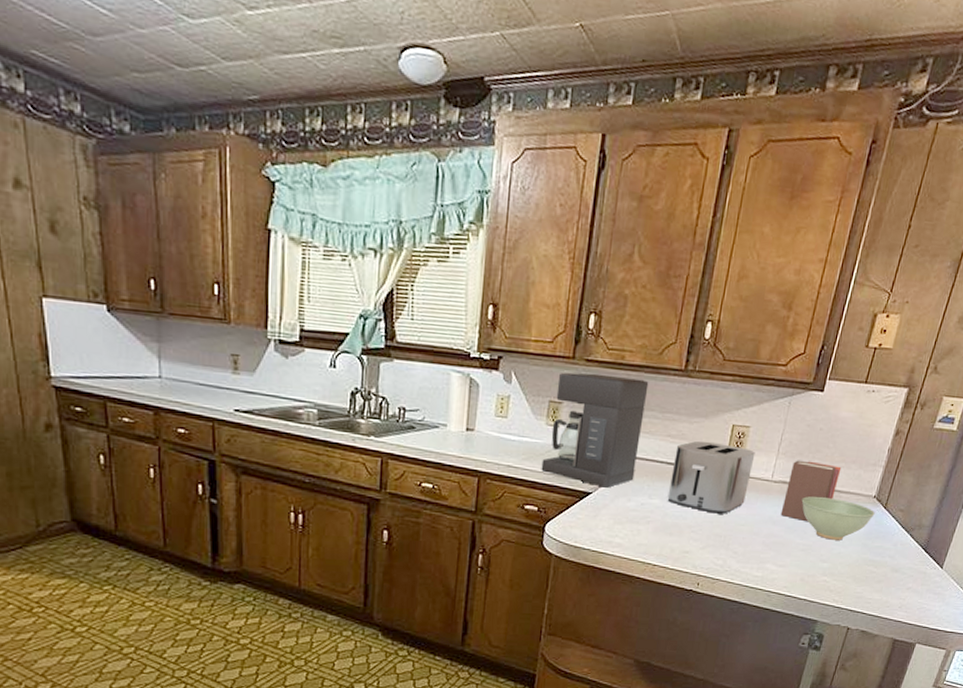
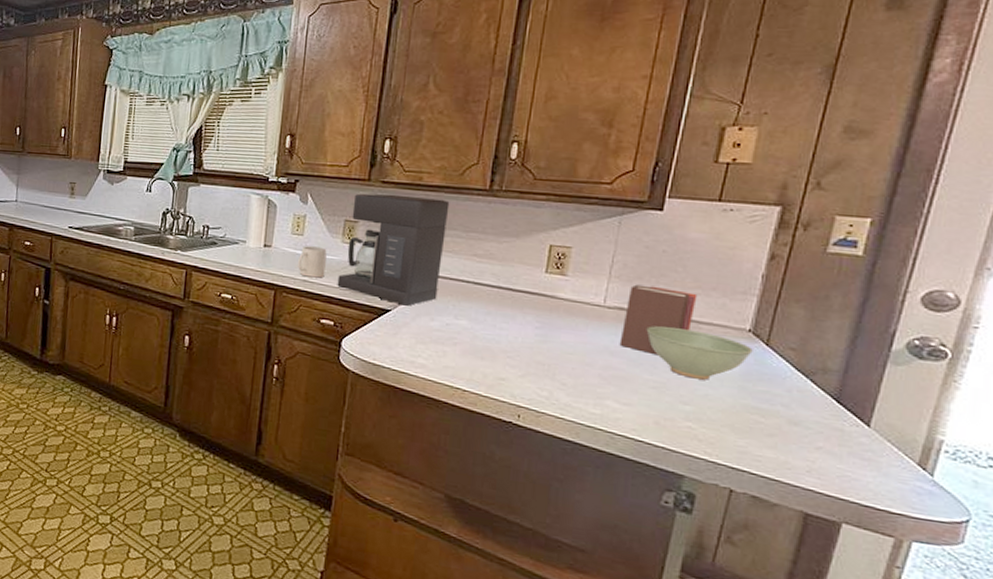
mug: none [502,429,531,463] -> present [298,246,327,278]
toaster: present [667,441,755,515] -> none [476,261,581,341]

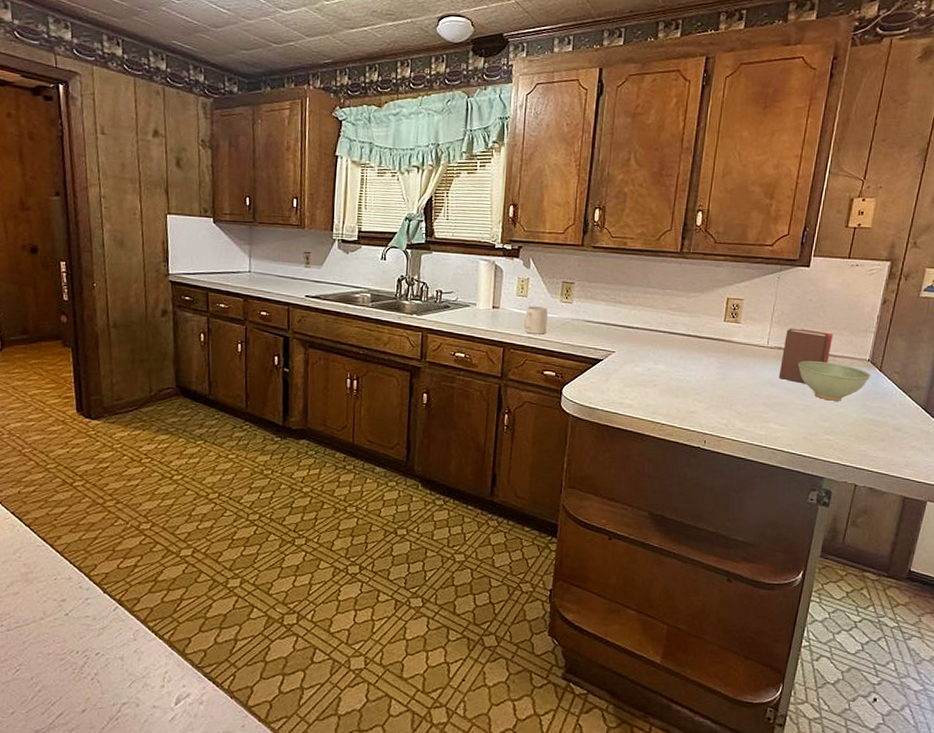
coffee maker: present [337,193,450,306] -> none [557,257,649,355]

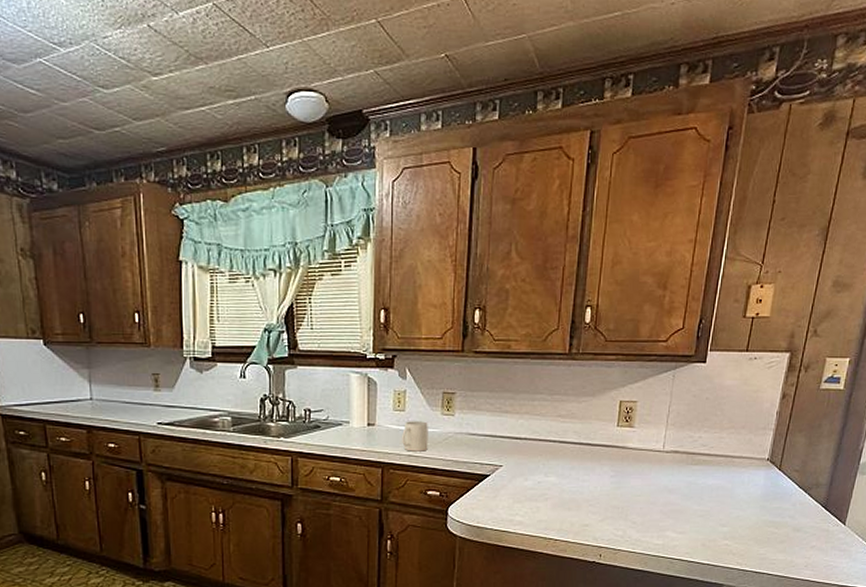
books: present [778,328,834,384] -> none [675,429,732,489]
bowl: present [797,360,871,401] -> none [695,463,770,504]

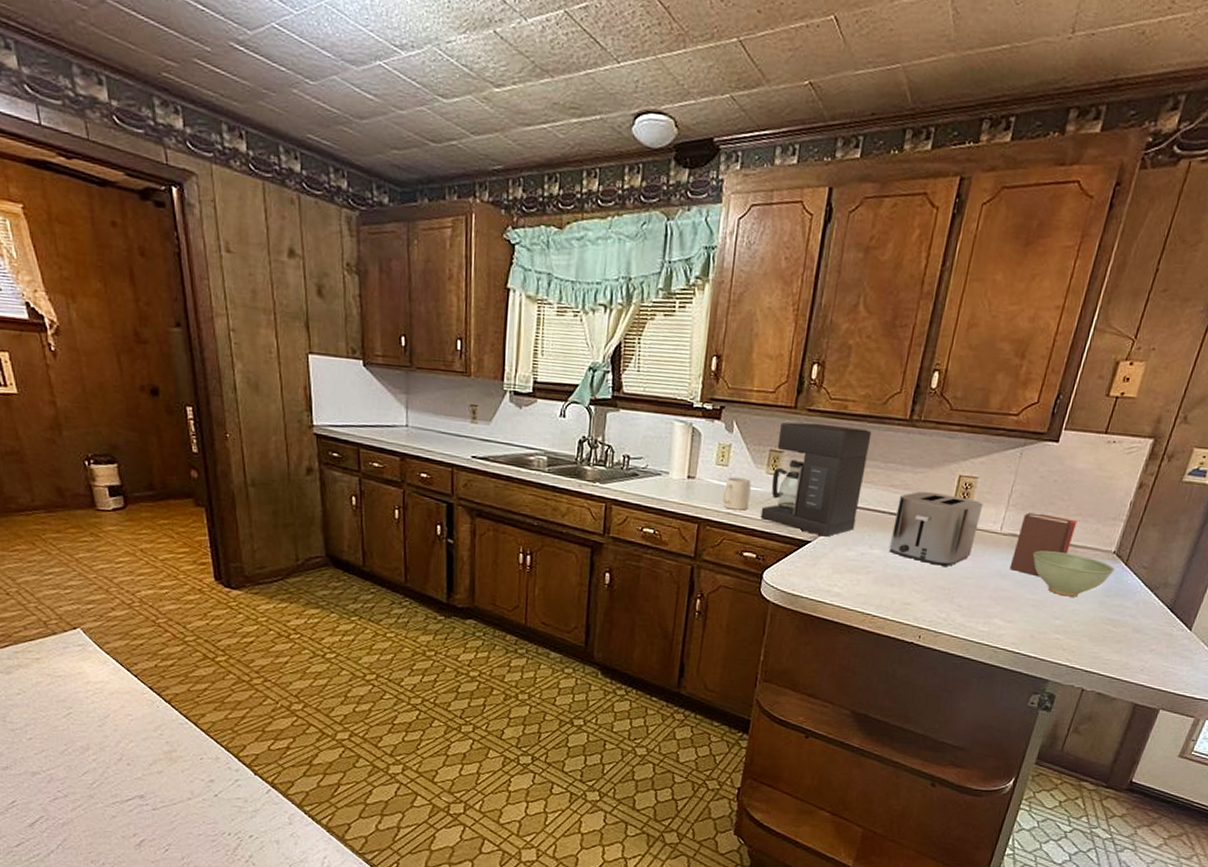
coffee maker: none [440,363,536,469] -> present [760,422,872,537]
toaster: none [563,418,645,488] -> present [888,491,983,567]
books: none [675,429,732,489] -> present [1009,512,1078,577]
bowl: none [695,463,770,504] -> present [1032,550,1115,597]

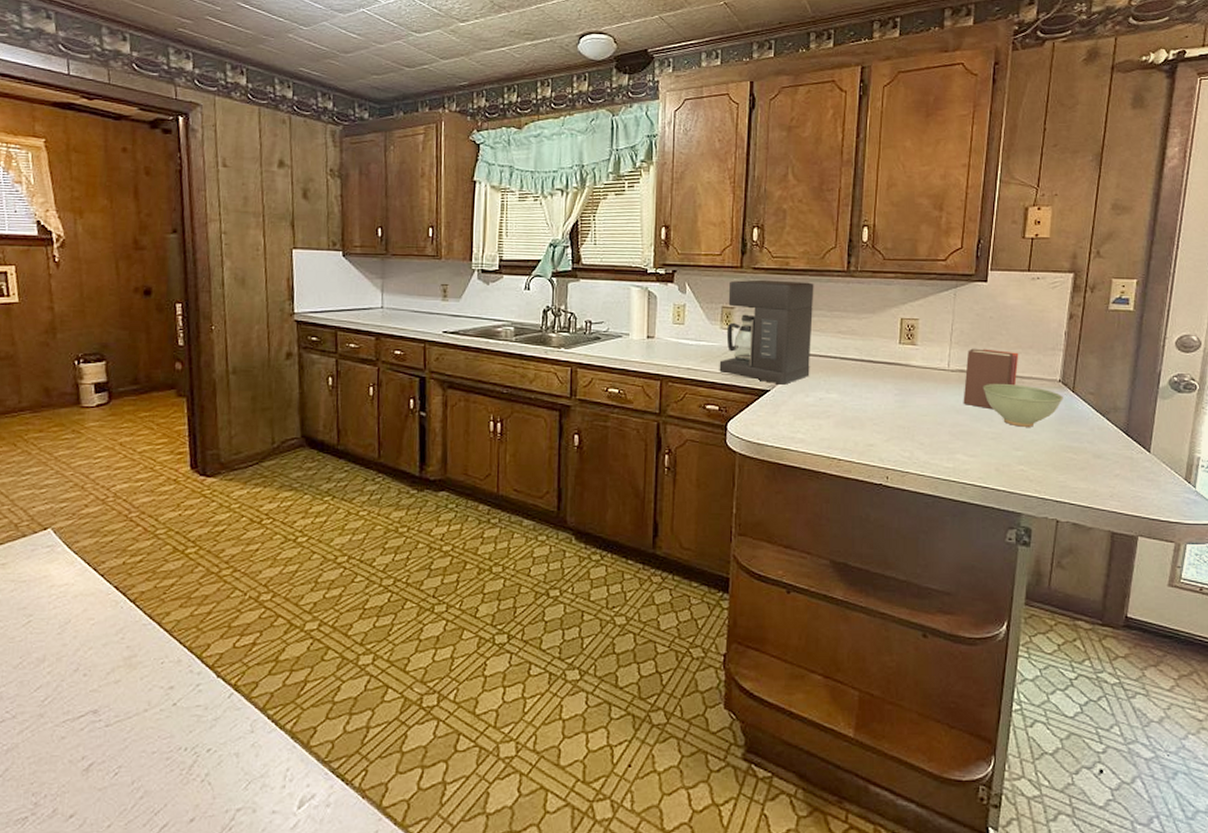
mug: present [722,477,751,511] -> none [681,334,707,365]
toaster: present [888,491,983,567] -> none [845,335,928,407]

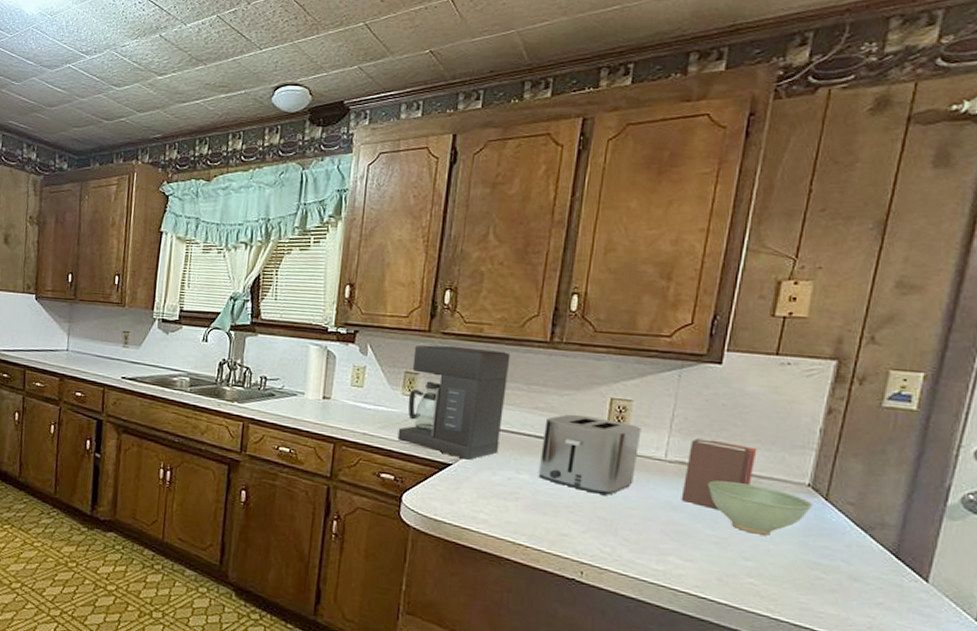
toaster: none [845,335,928,407] -> present [538,414,642,496]

